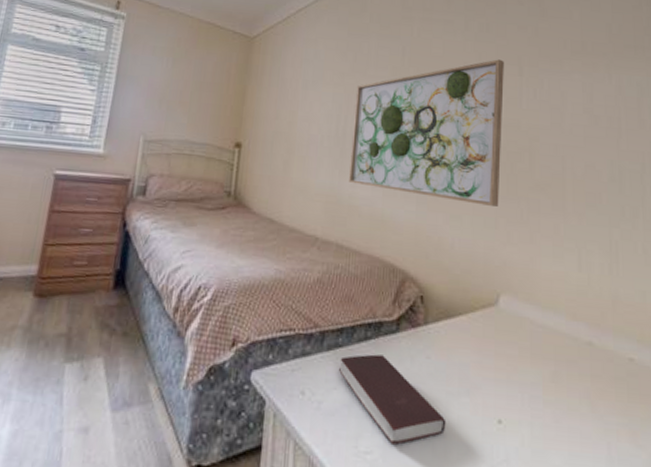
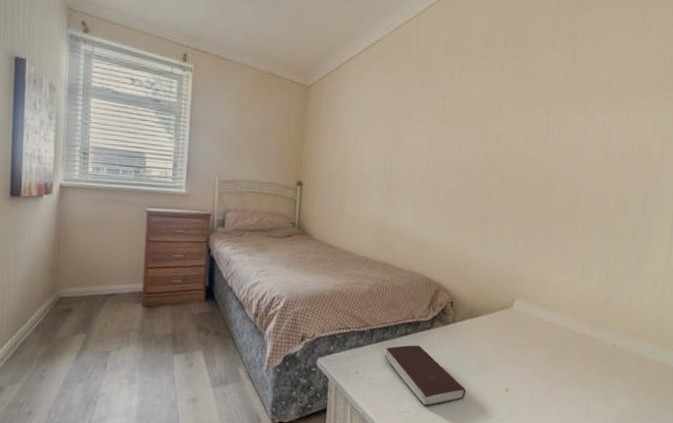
wall art: present [349,59,504,206] -> none [394,101,535,231]

